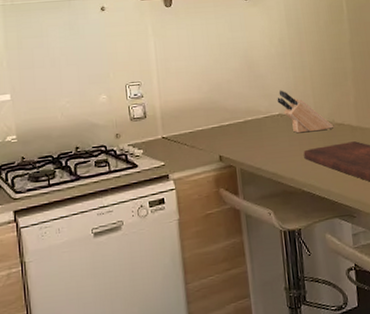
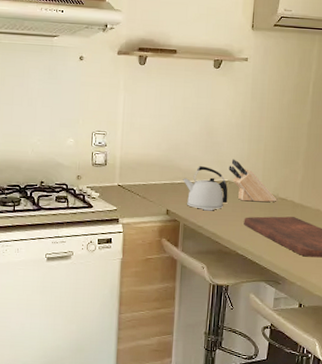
kettle: none [231,102,283,150] -> present [183,166,228,211]

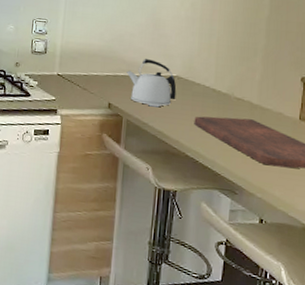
knife block: present [228,159,277,202] -> none [177,53,233,102]

